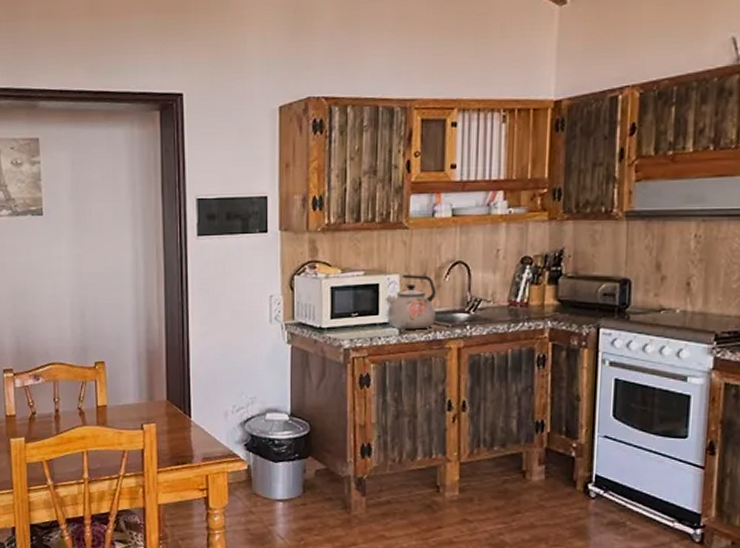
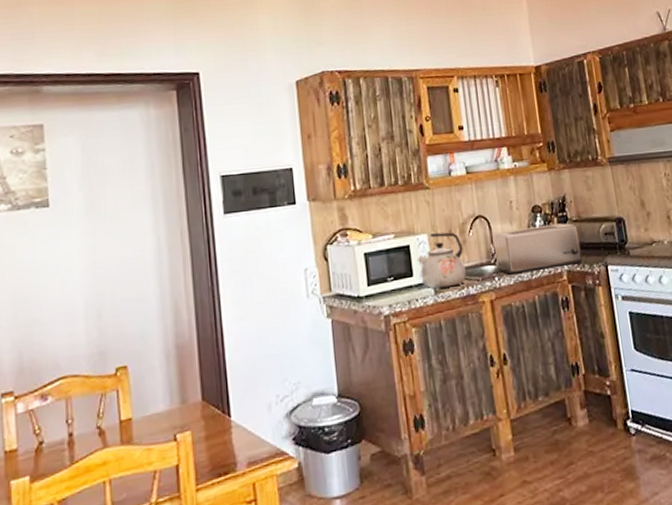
toaster: none [470,278,572,326] -> present [492,223,583,276]

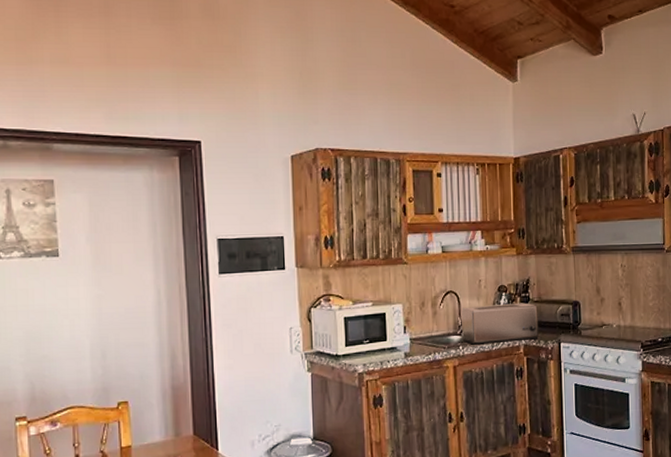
kettle: present [418,232,467,289] -> none [392,304,435,353]

